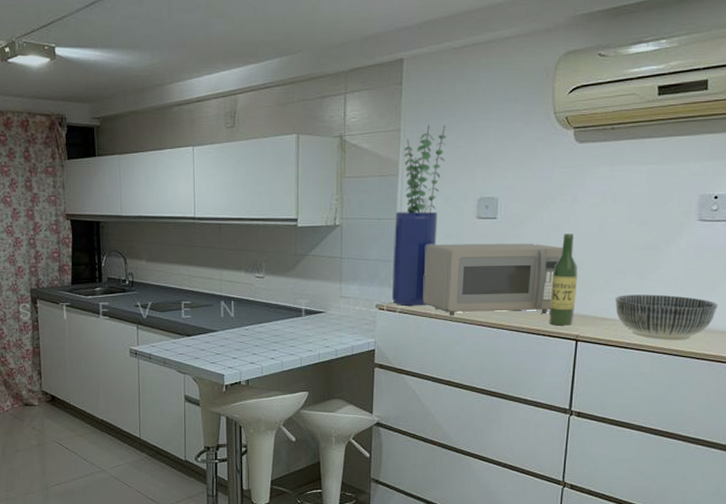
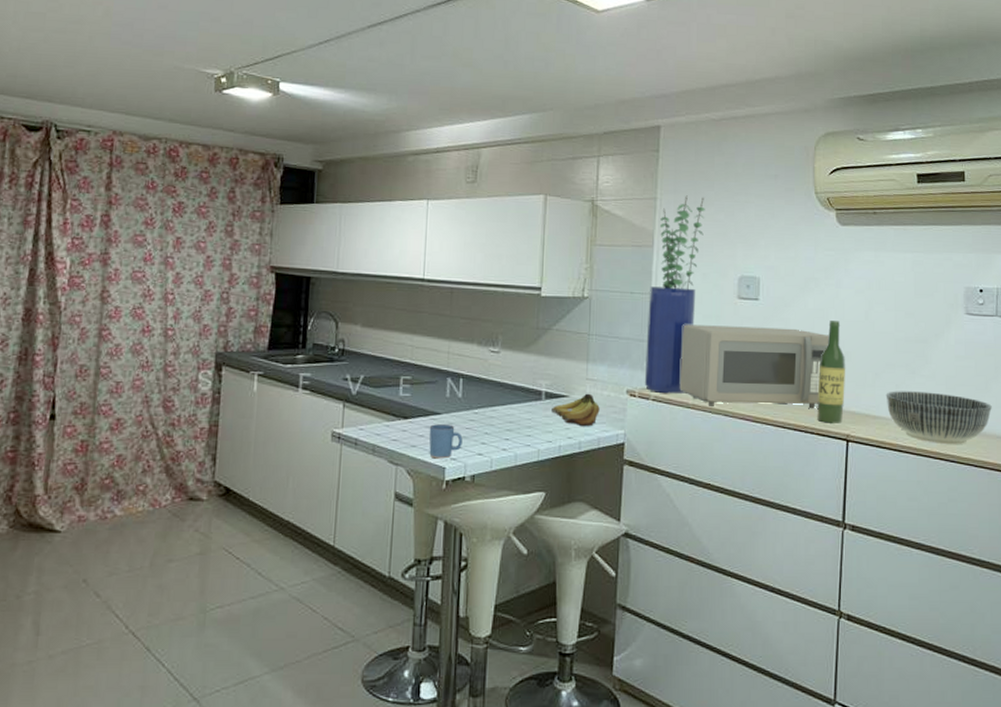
mug: none [208,340,237,368] -> present [429,424,463,459]
fruit: none [310,309,353,337] -> present [550,393,600,427]

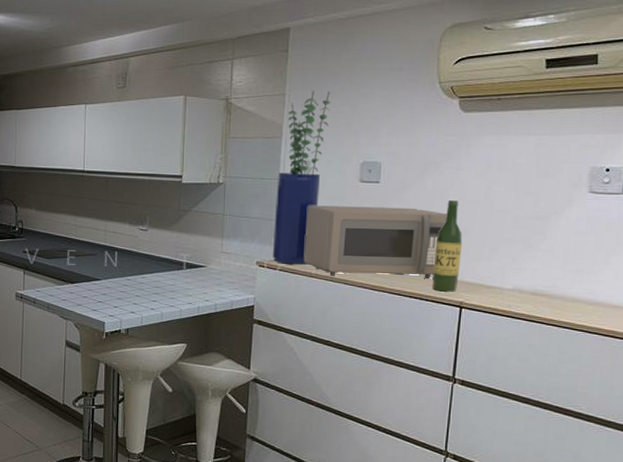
mug: present [429,424,463,459] -> none [91,288,118,316]
fruit: present [550,393,600,427] -> none [190,264,233,292]
bowl: present [886,391,992,445] -> none [501,263,611,313]

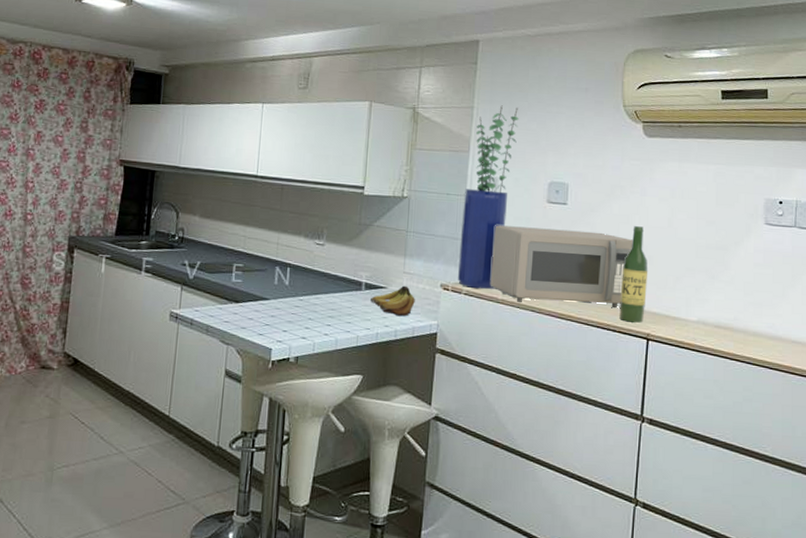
fruit: none [190,264,233,292] -> present [369,285,415,317]

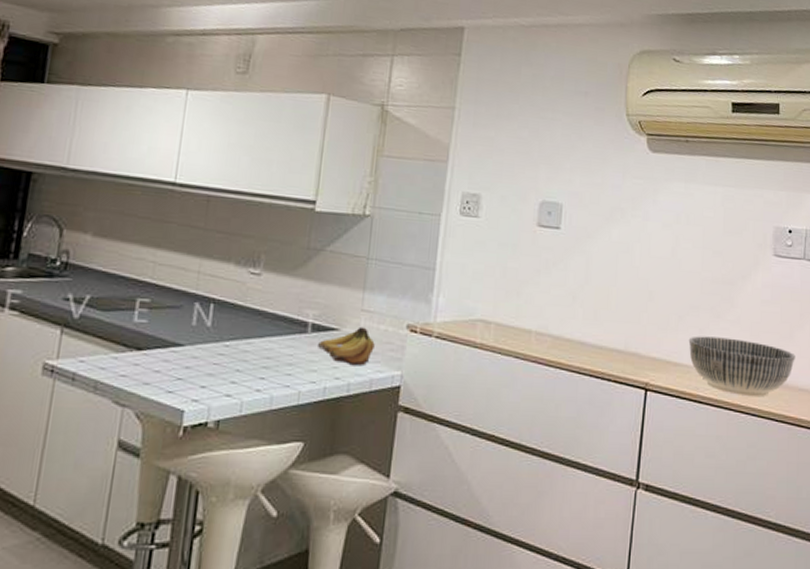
vase: present [457,105,519,290] -> none [427,107,508,332]
microwave: present [490,225,633,309] -> none [466,252,633,354]
wine bottle: present [619,226,649,323] -> none [615,256,649,370]
bowl: none [685,294,788,348] -> present [688,336,795,397]

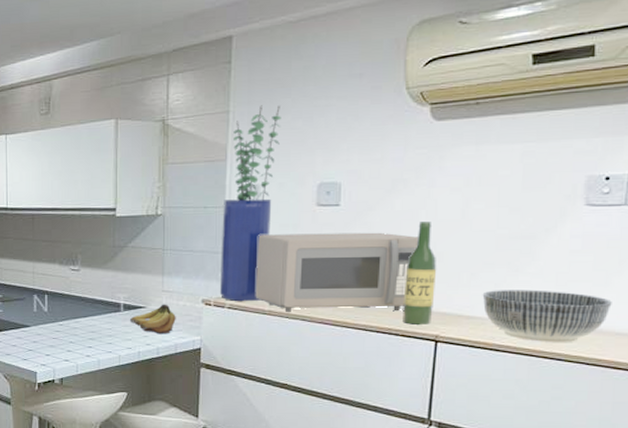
vase: none [427,107,508,332] -> present [219,105,281,302]
microwave: none [466,252,633,354] -> present [255,232,419,313]
wine bottle: none [615,256,649,370] -> present [403,222,437,325]

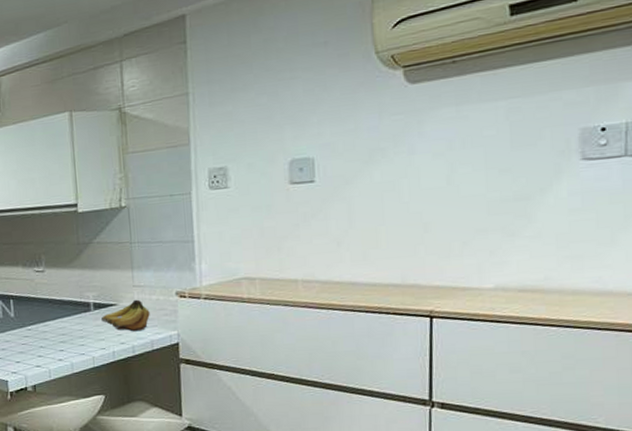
vase: present [219,105,281,302] -> none [190,82,245,291]
microwave: present [255,232,419,313] -> none [230,206,403,300]
wine bottle: present [403,222,437,325] -> none [391,191,426,301]
bowl: present [482,290,612,343] -> none [477,253,621,310]

